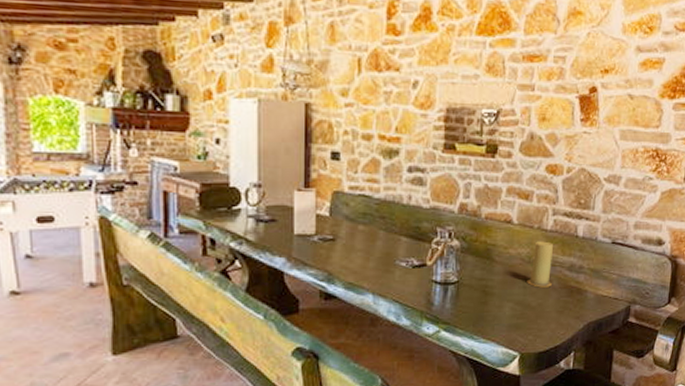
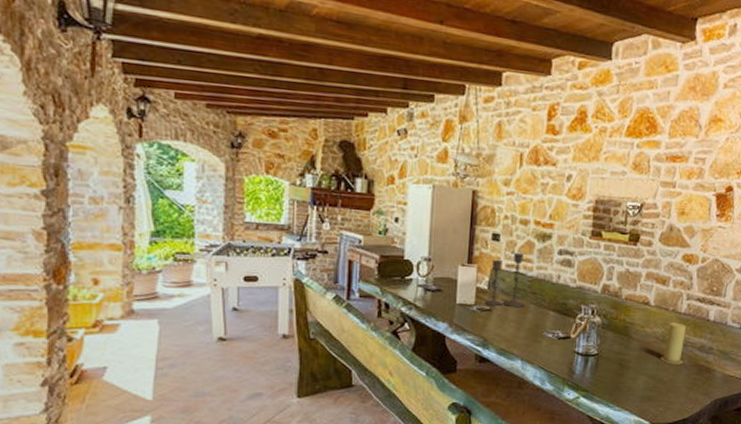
candlestick: none [326,172,373,236] -> present [484,252,525,308]

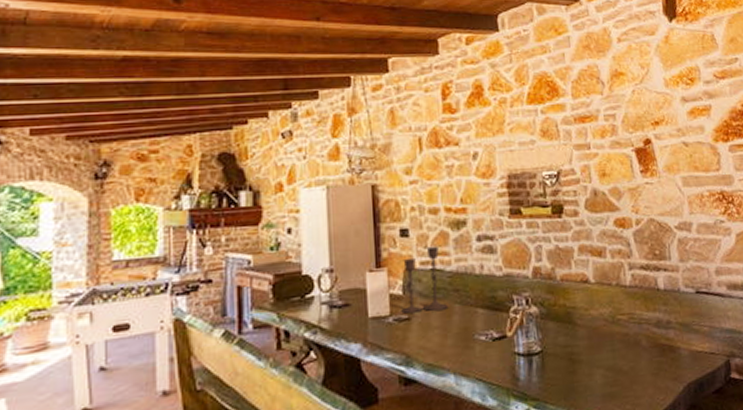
candle: present [660,322,686,365] -> none [614,298,641,349]

